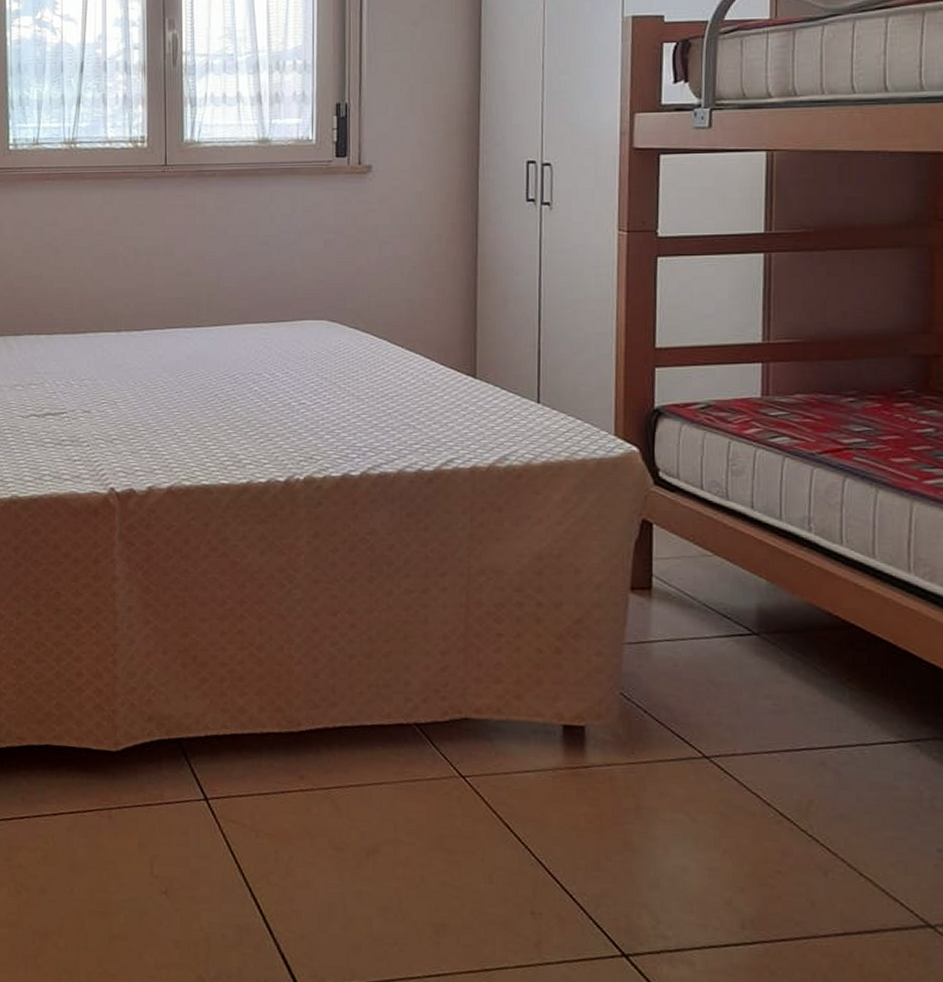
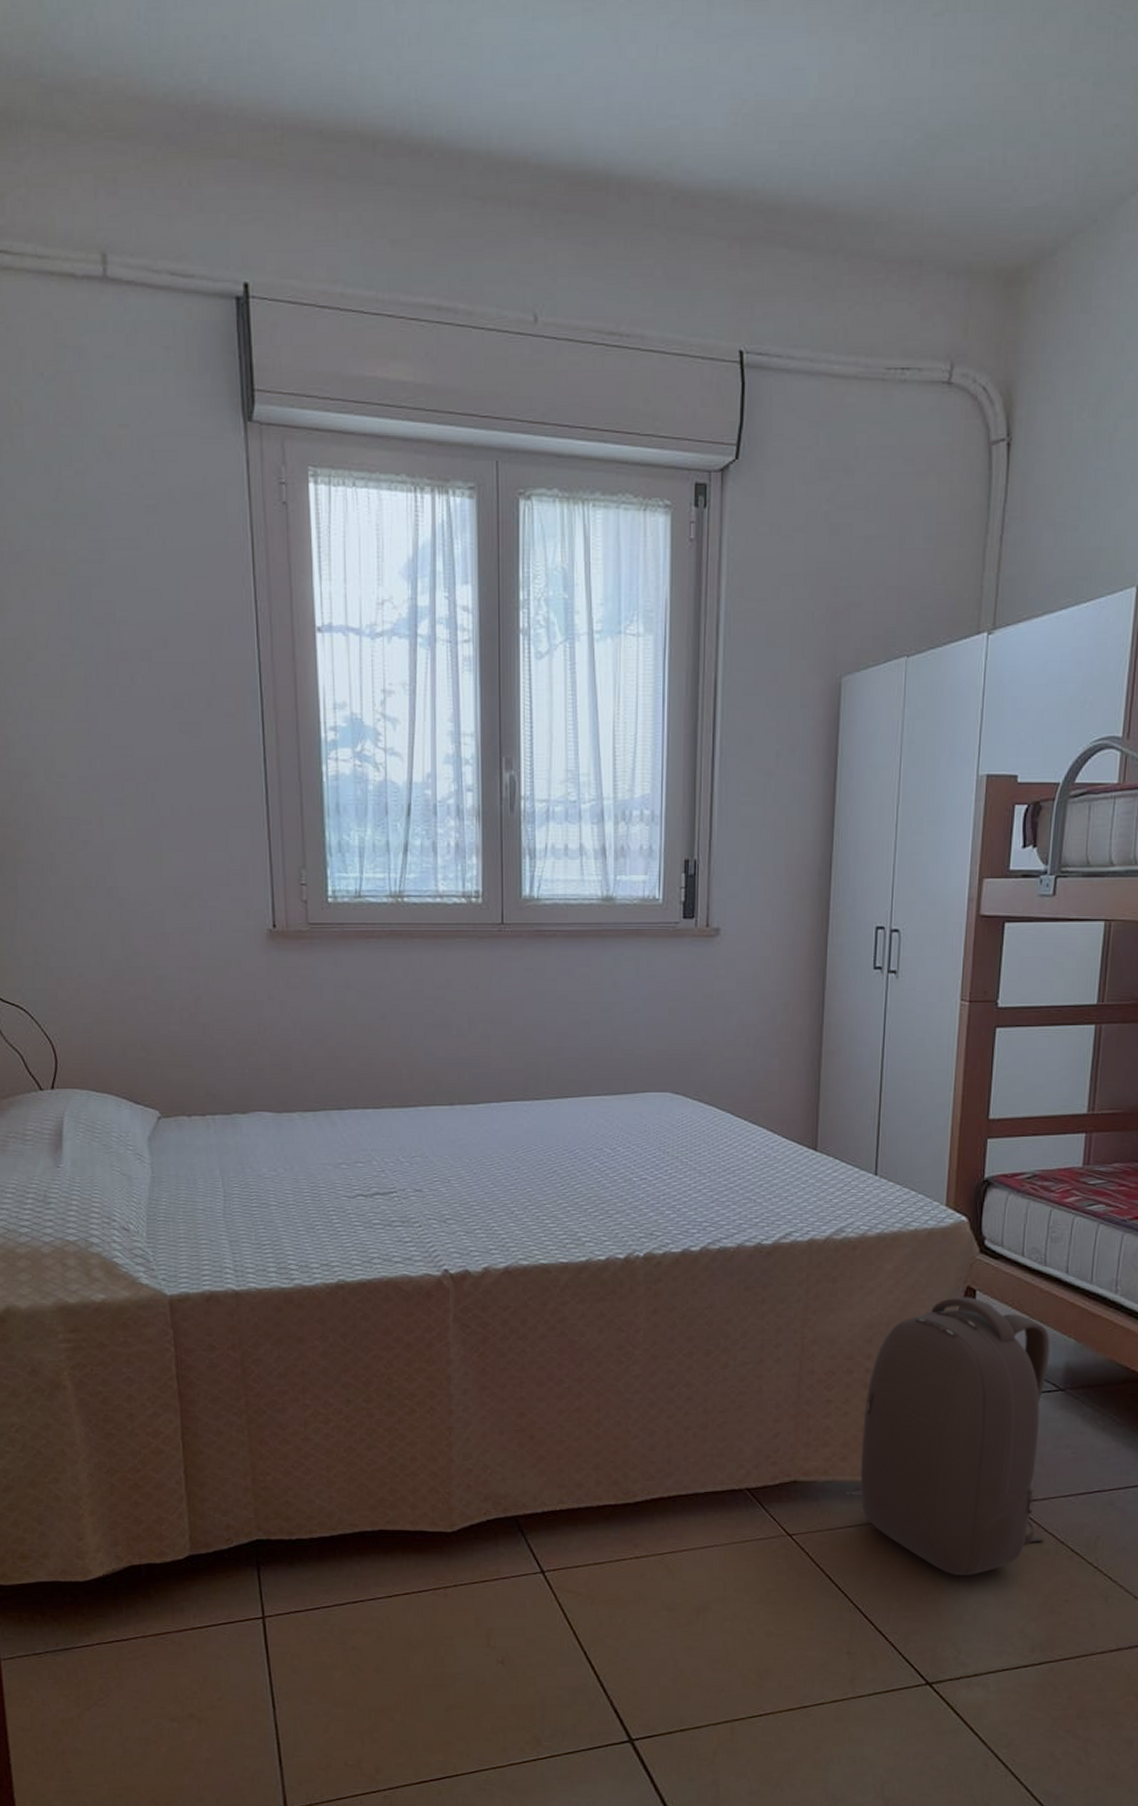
backpack: none [536,530,748,835] -> present [860,1297,1050,1575]

